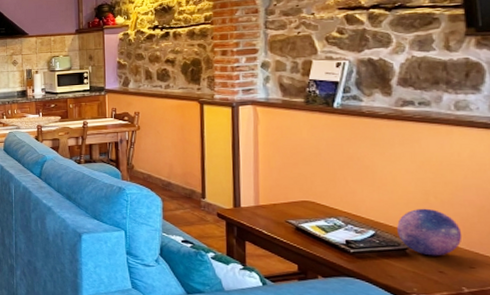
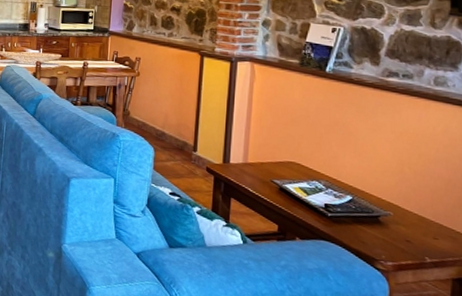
decorative ball: present [397,208,463,256] -> none [373,177,430,226]

